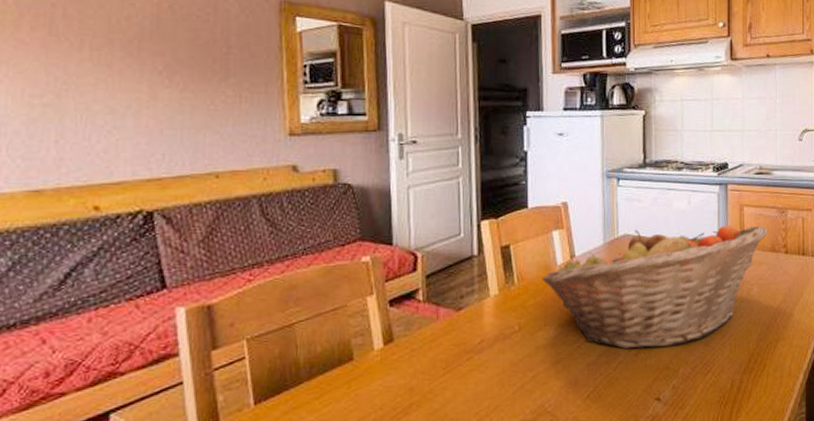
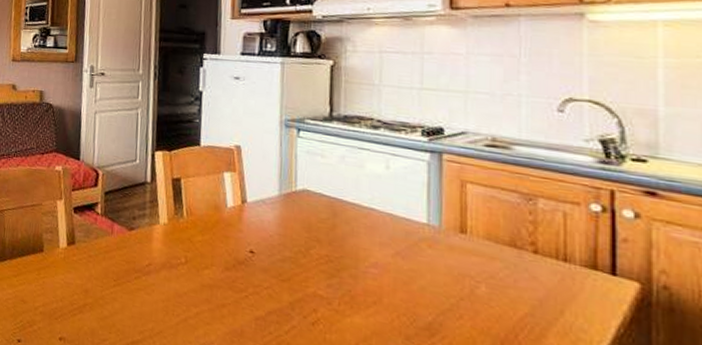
fruit basket: present [542,225,768,349] -> none [211,187,504,331]

